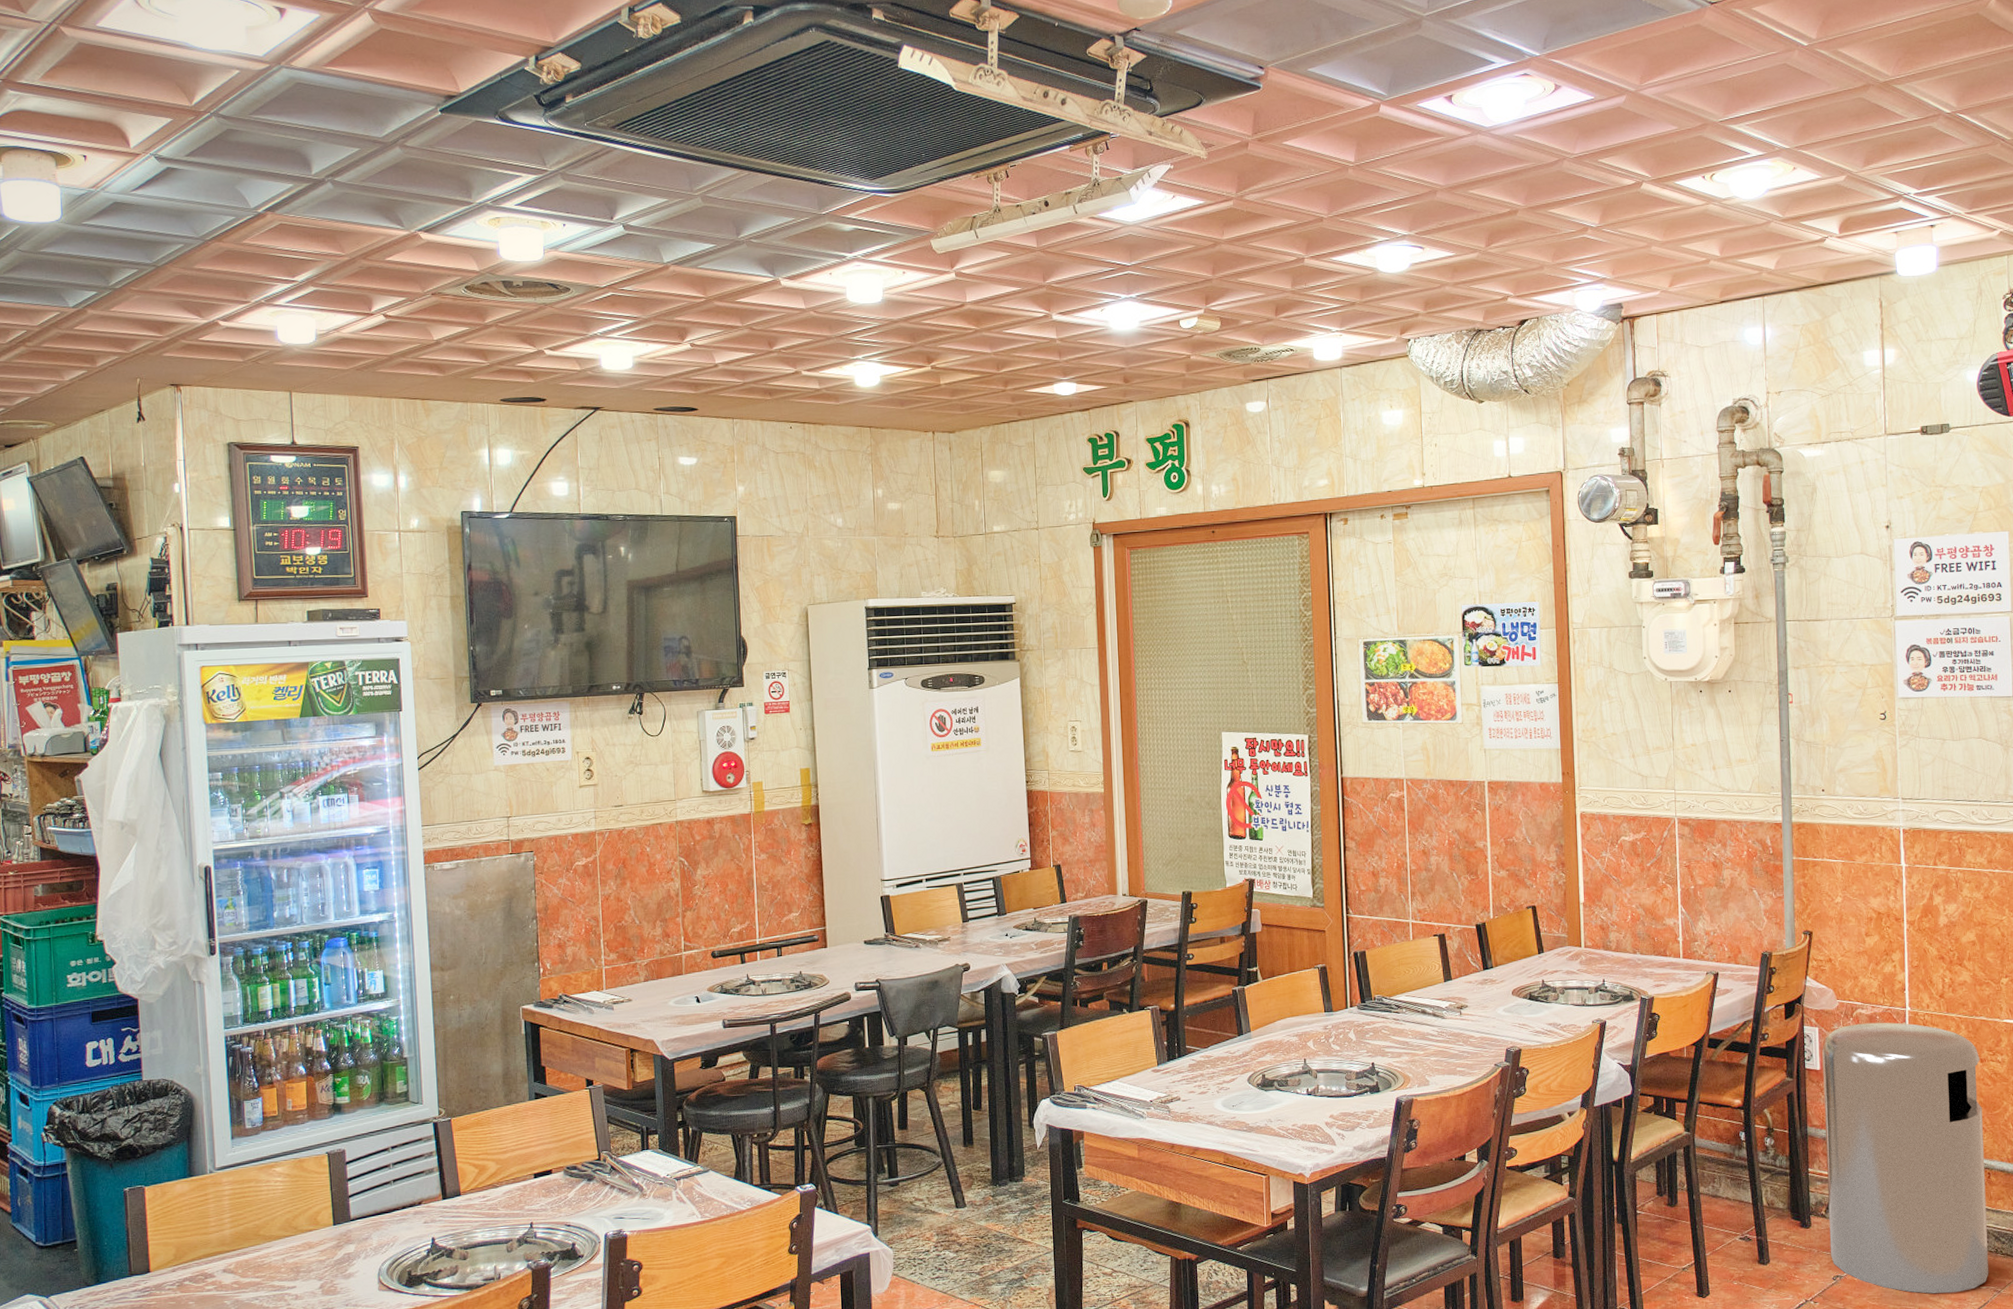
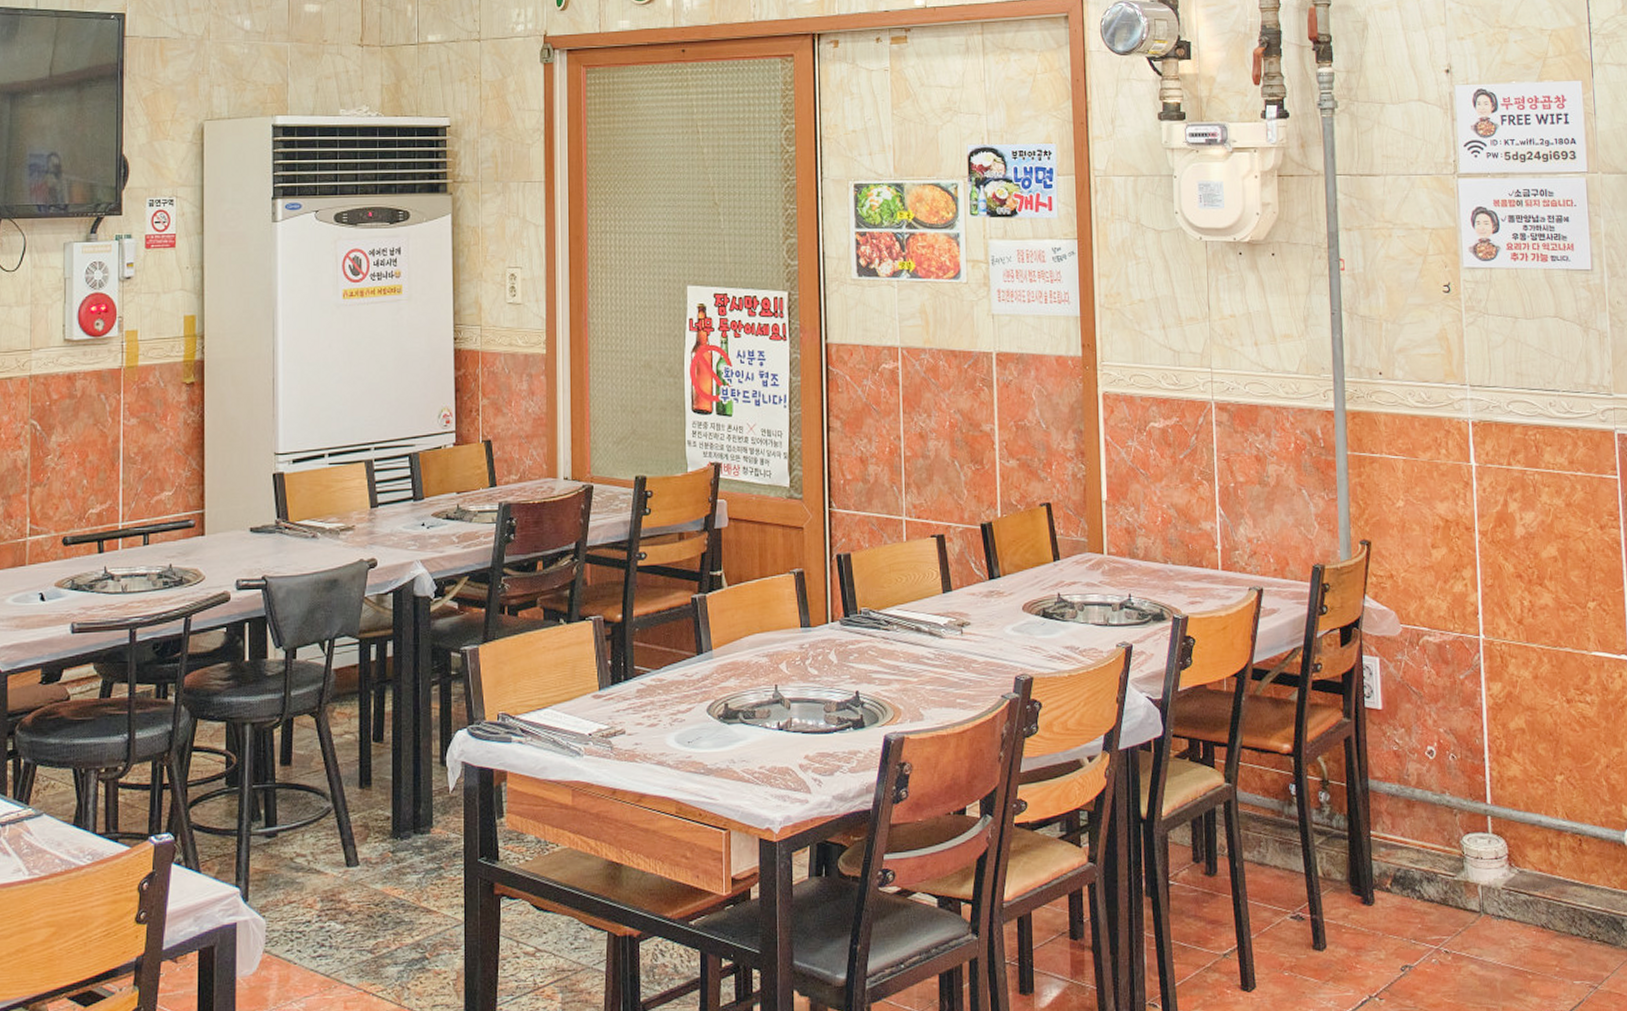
trash can: present [1822,1022,1989,1294] -> none [1384,652,1584,990]

